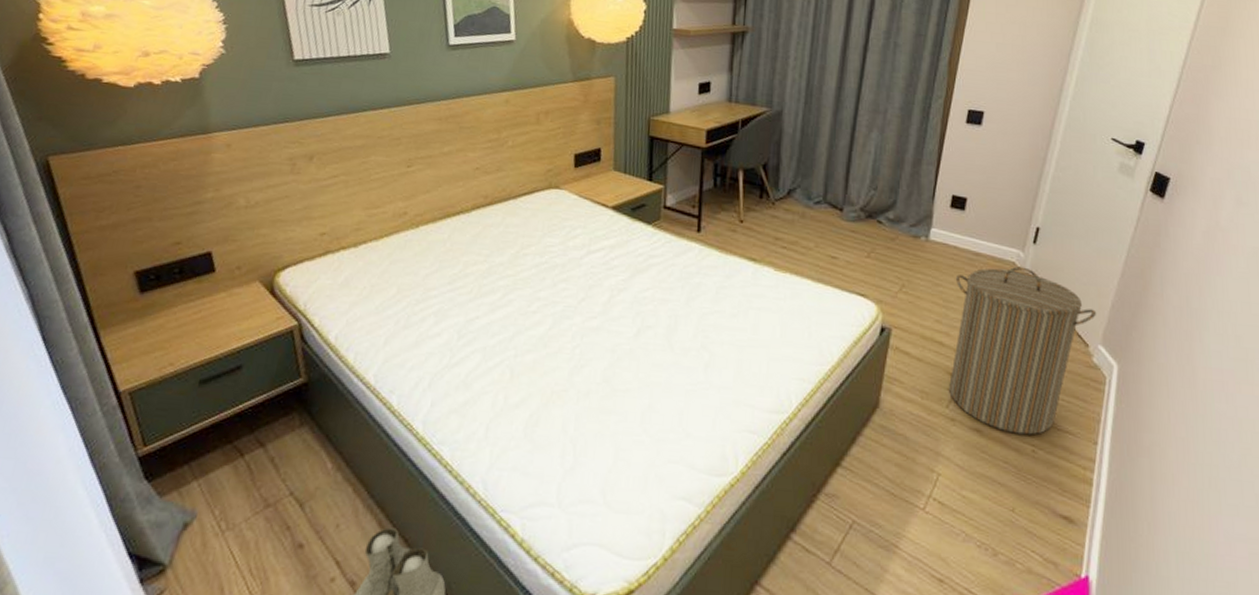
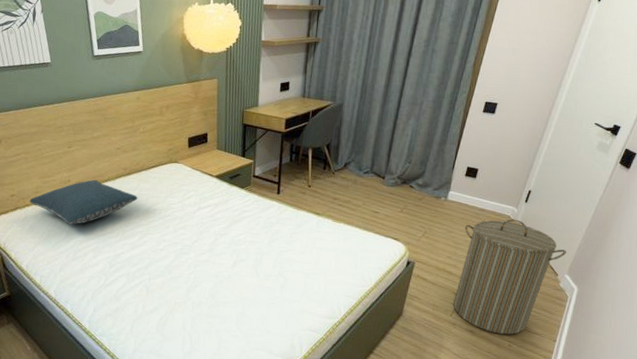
pillow: none [346,211,503,277] -> present [29,179,138,225]

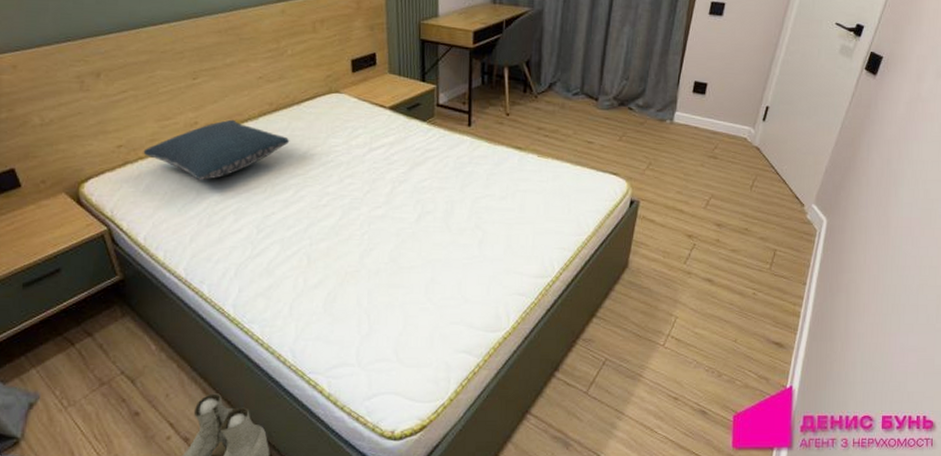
laundry hamper: present [453,219,567,335] -> none [687,141,813,281]

